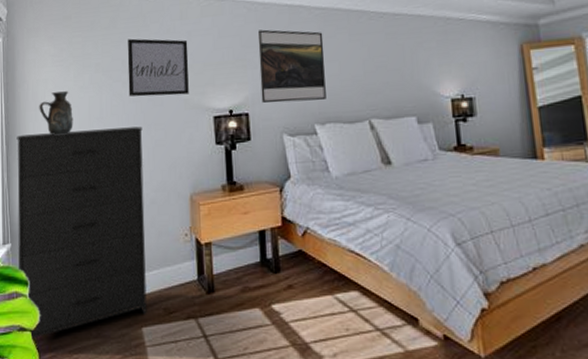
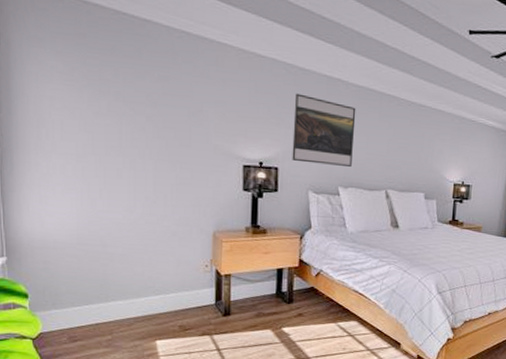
dresser: present [16,126,147,339] -> none [13,150,167,346]
decorative vase: present [39,91,73,134] -> none [42,112,86,157]
wall art: present [127,38,189,97] -> none [153,73,222,140]

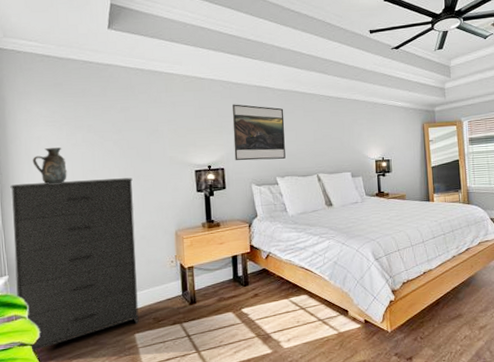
dresser: none [13,150,167,346] -> present [10,178,139,352]
decorative vase: none [42,112,86,157] -> present [32,147,67,184]

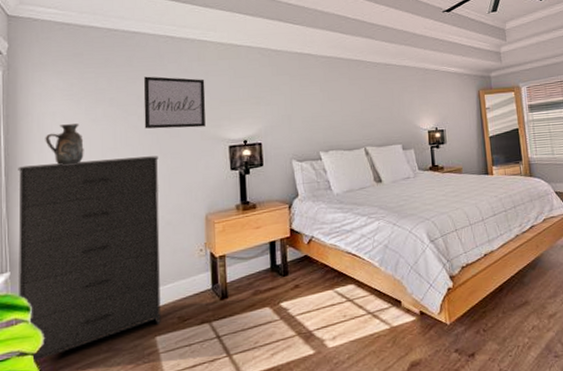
wall art: none [117,105,174,154] -> present [143,76,206,129]
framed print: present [232,104,286,161] -> none [271,72,330,134]

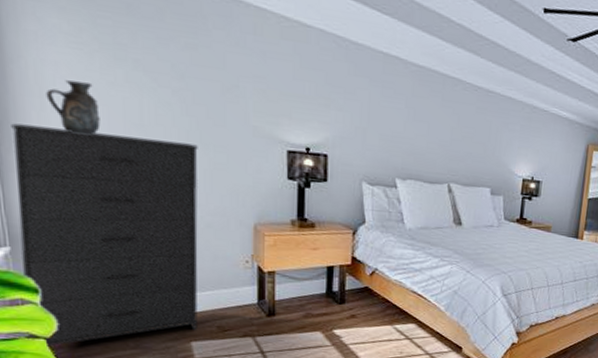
wall art: present [143,76,206,129] -> none [179,40,261,121]

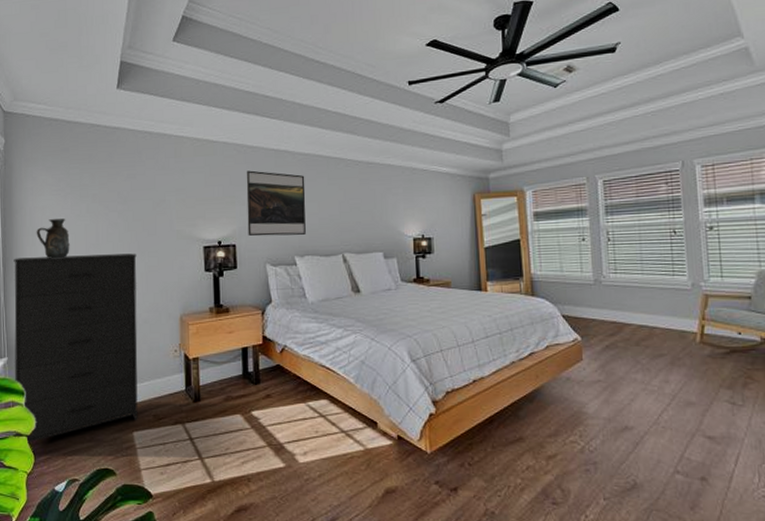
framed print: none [343,71,416,156] -> present [246,170,306,236]

